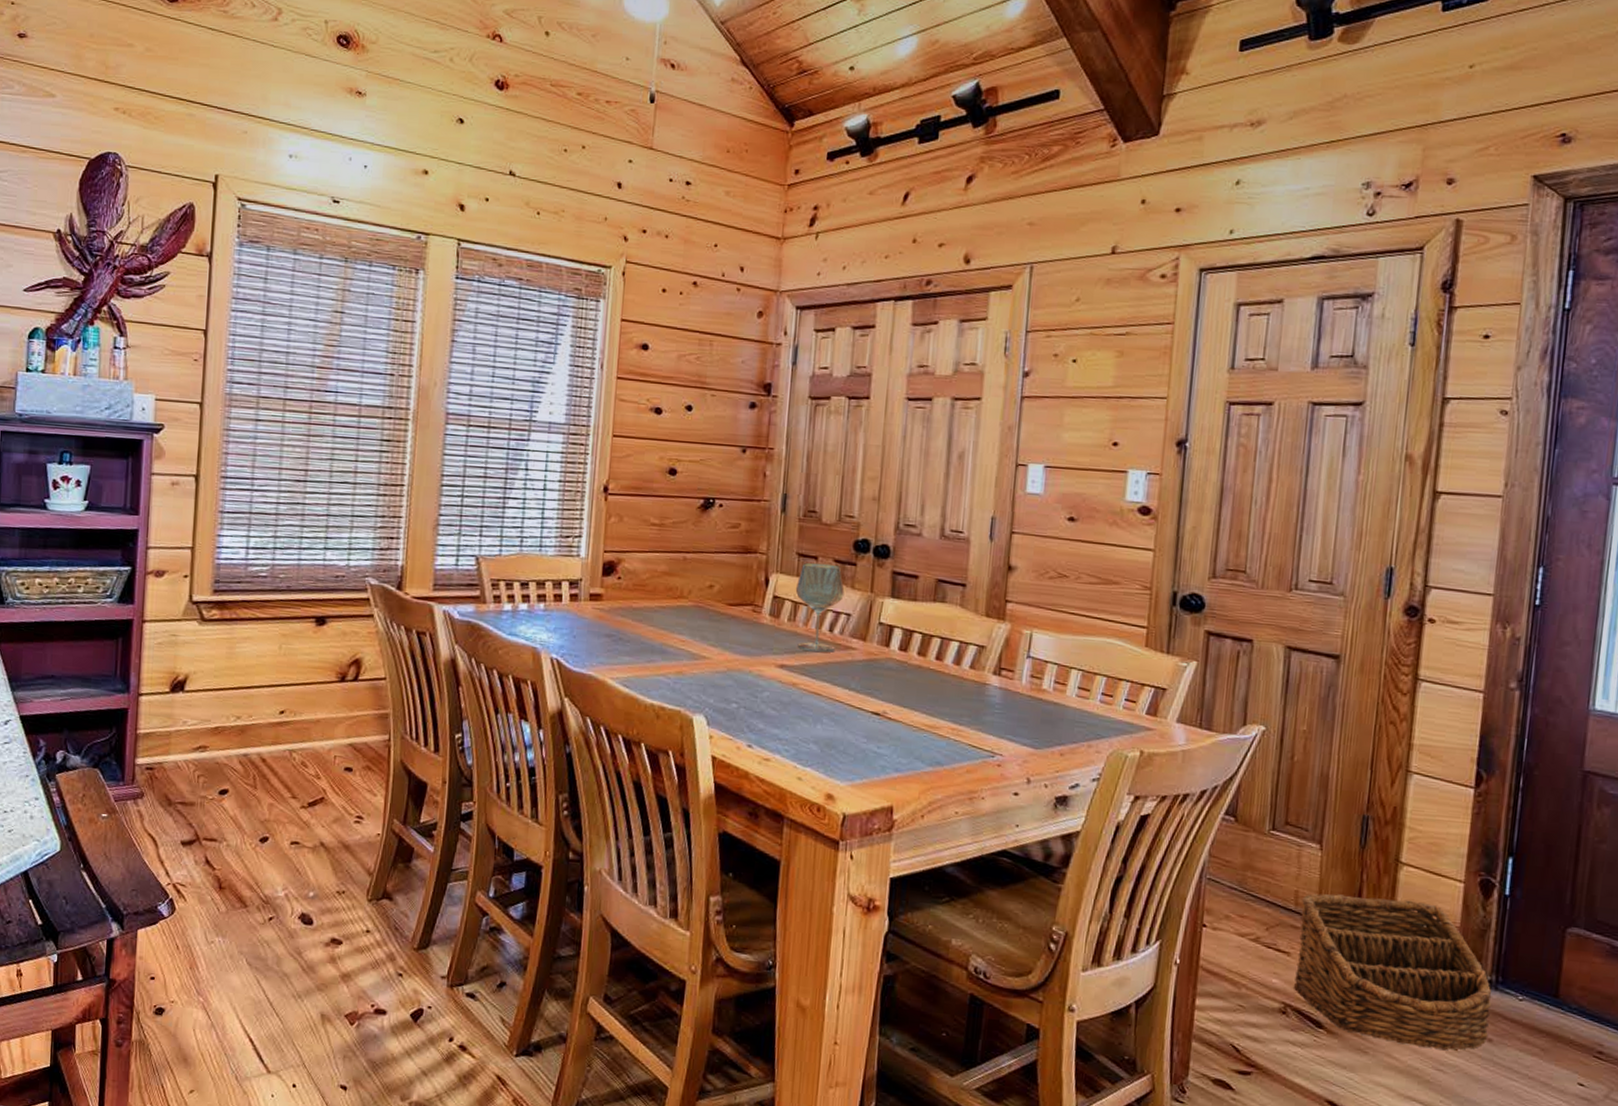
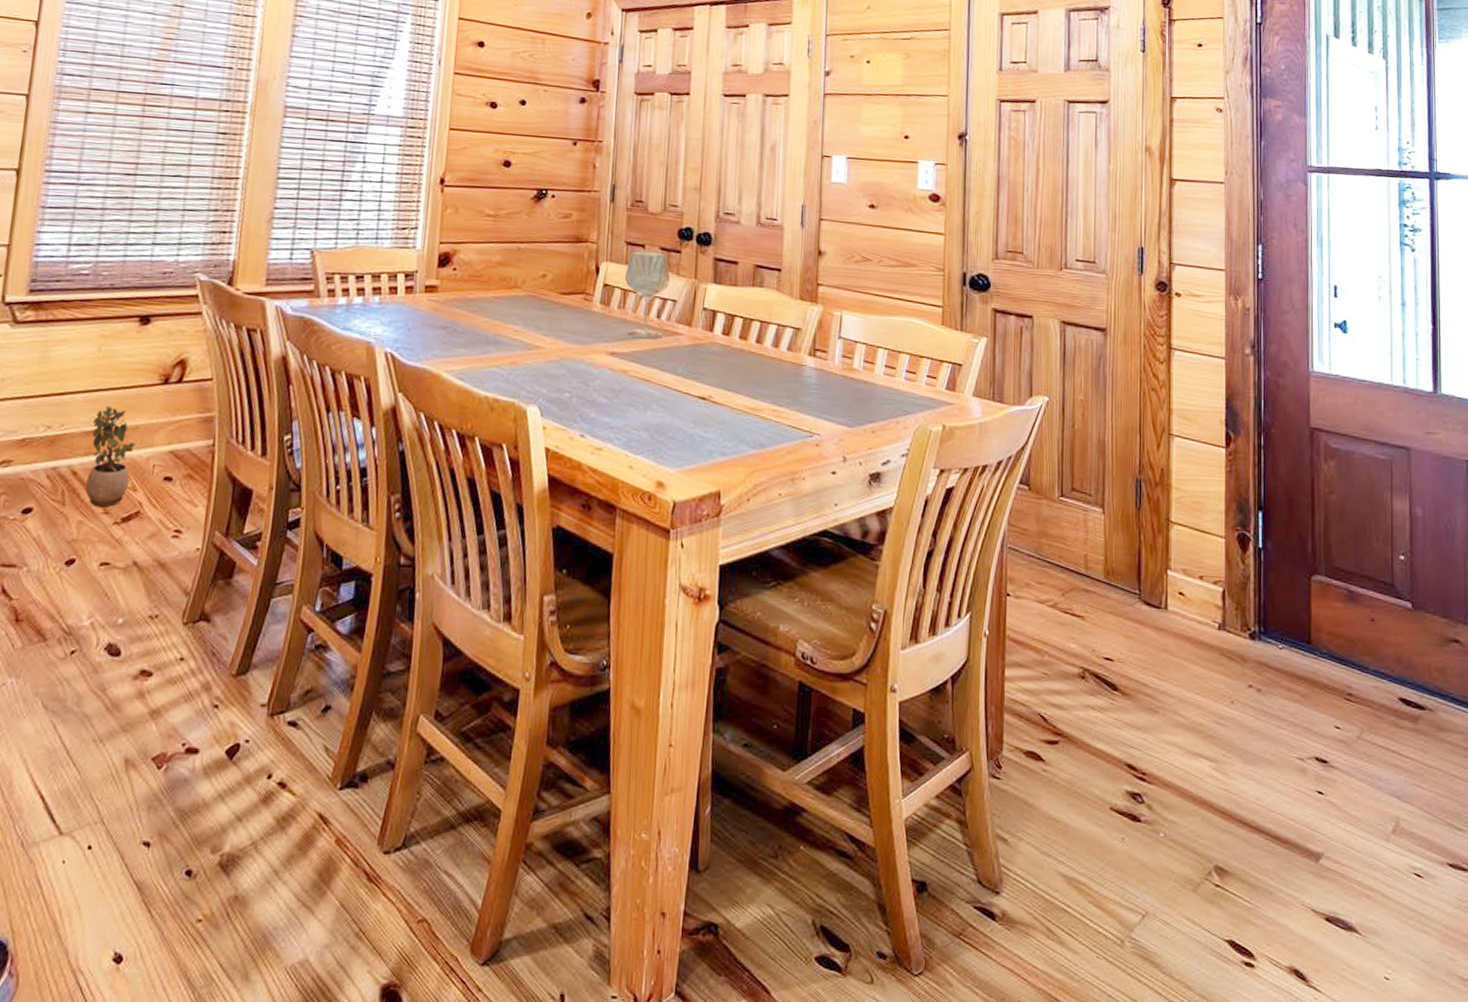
potted plant: none [274,700,317,793] -> present [85,405,135,508]
basket: present [1293,893,1492,1051] -> none [1089,556,1258,704]

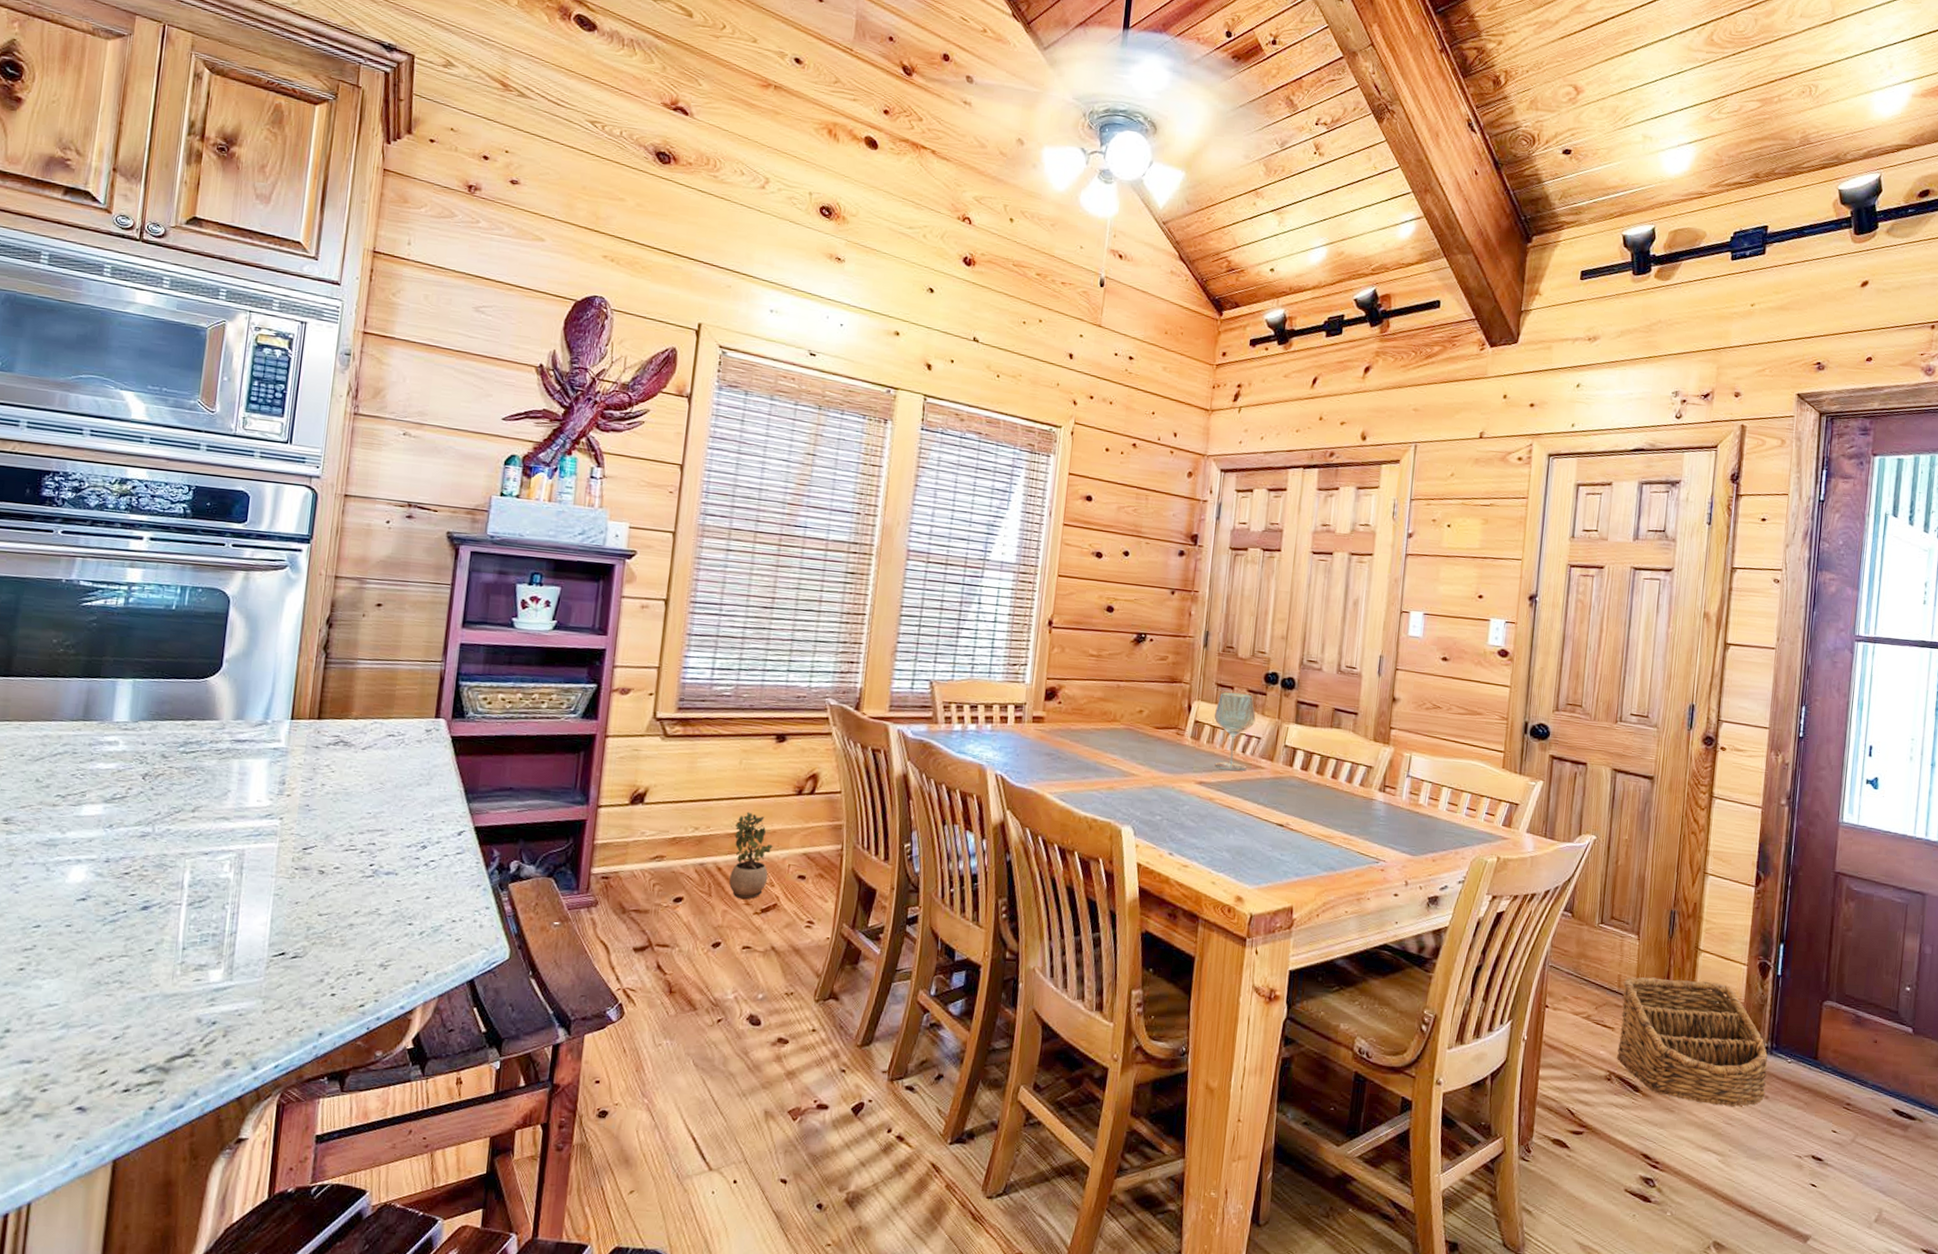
basket: none [1089,556,1258,704] -> present [1616,977,1768,1107]

